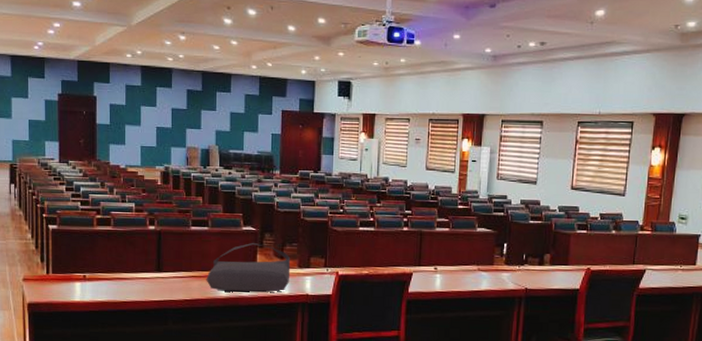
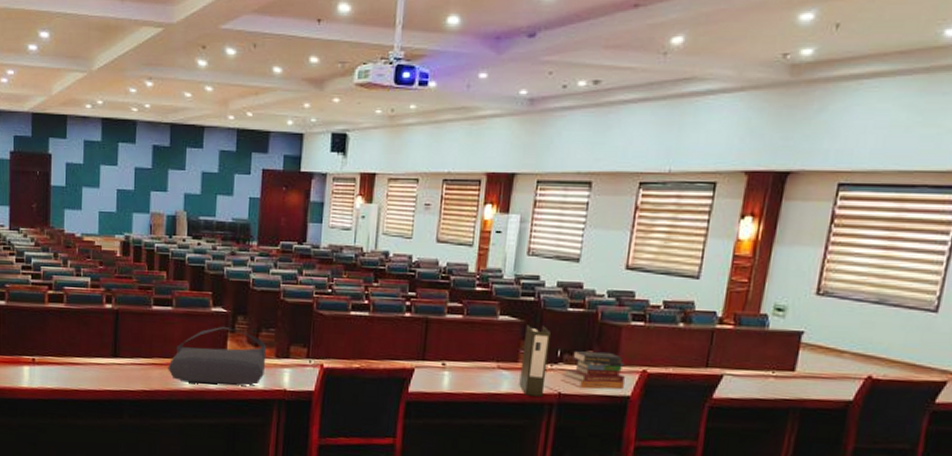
binder: none [495,235,518,292] -> present [519,325,552,397]
books: none [526,254,574,285] -> present [560,351,625,390]

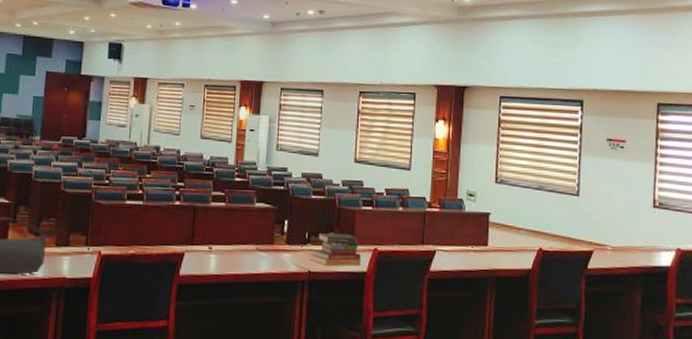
binder: present [519,325,552,397] -> none [275,211,300,275]

